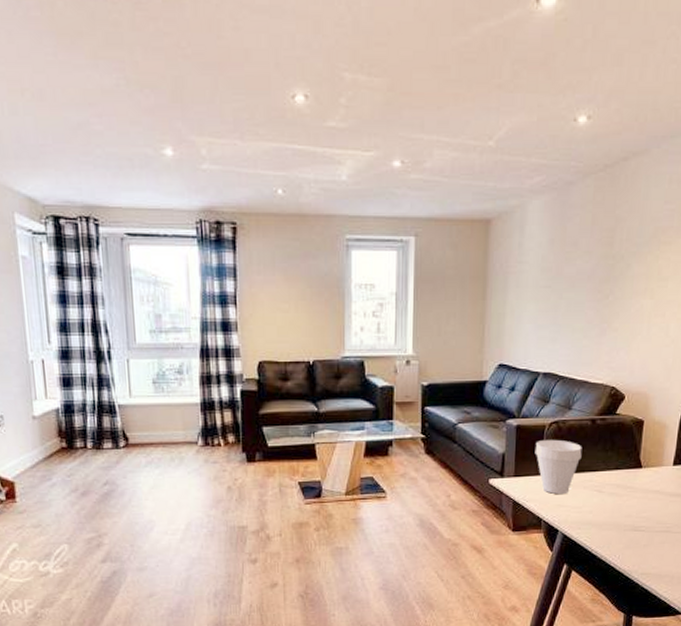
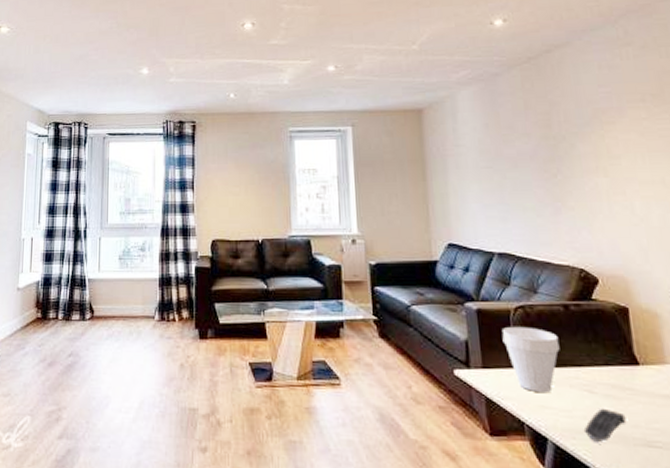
remote control: none [588,503,623,530] -> present [583,408,627,442]

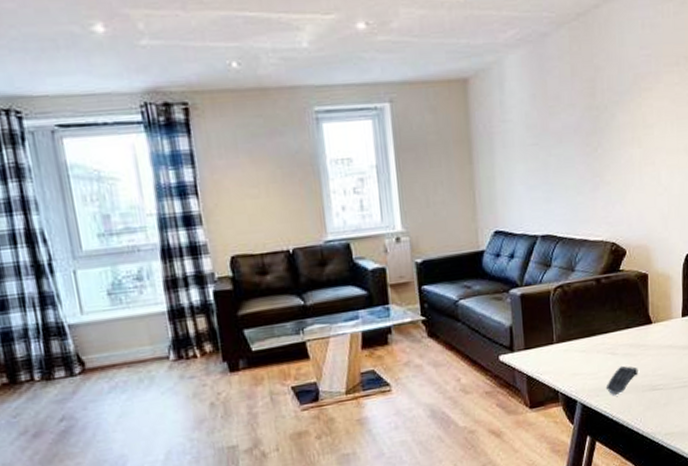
cup: present [501,326,560,392] -> none [542,304,591,363]

